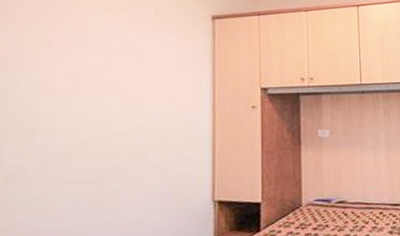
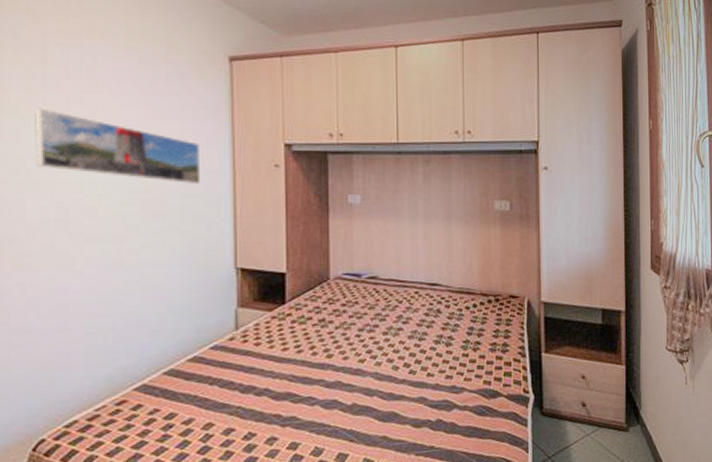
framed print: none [20,63,183,126] -> present [35,107,201,183]

